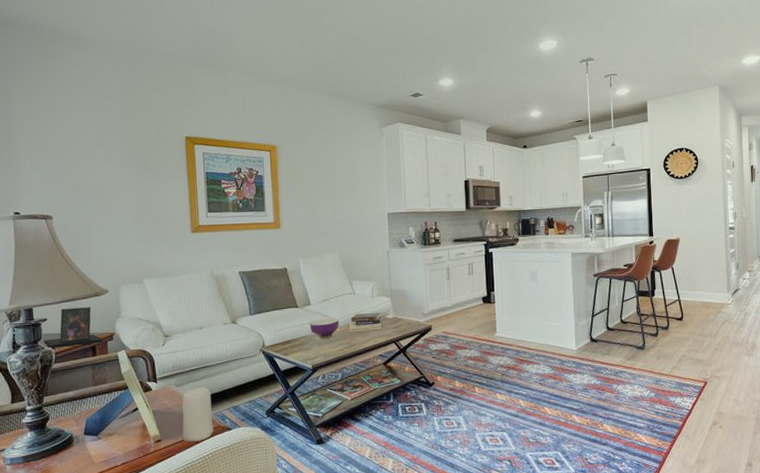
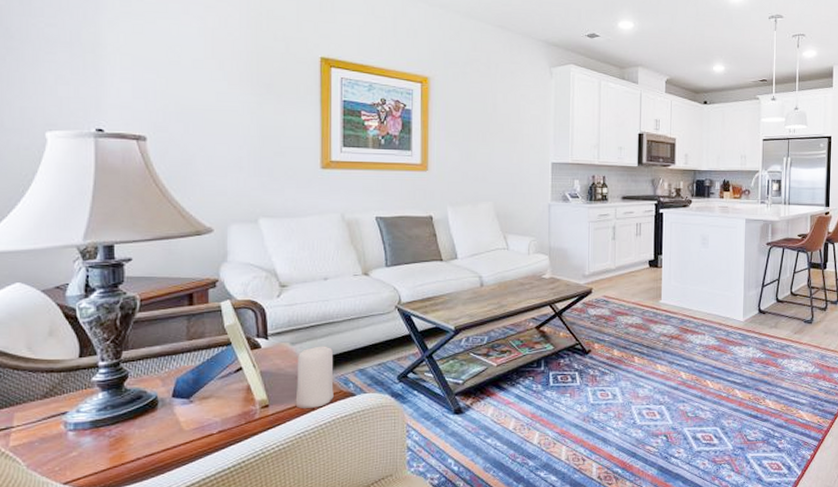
photo frame: present [43,307,103,348] -> none [125,247,203,294]
bowl: present [309,317,339,339] -> none [454,274,489,298]
books: present [348,313,382,333] -> none [499,272,538,292]

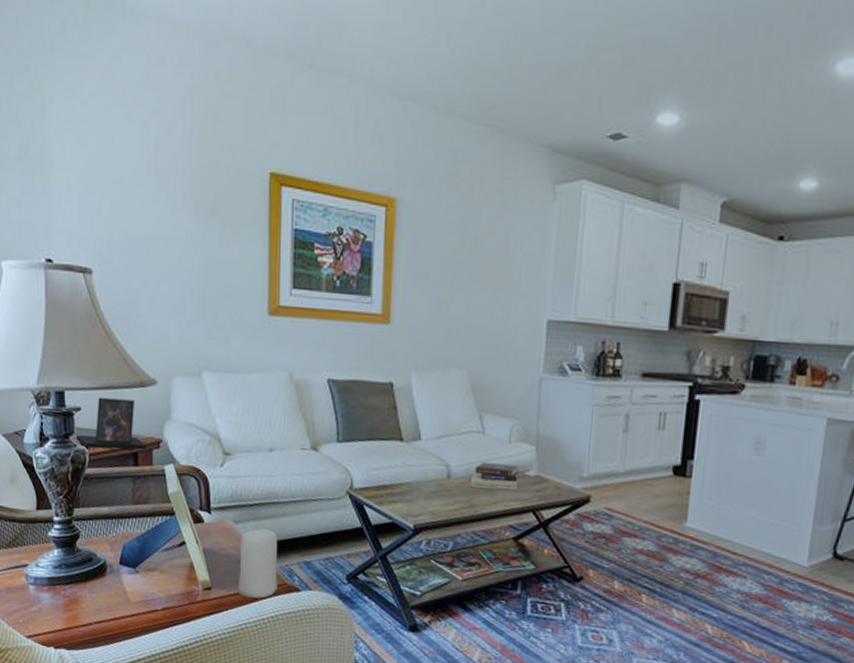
photo frame: none [125,247,203,294] -> present [75,397,147,450]
books: none [499,272,538,292] -> present [469,462,520,491]

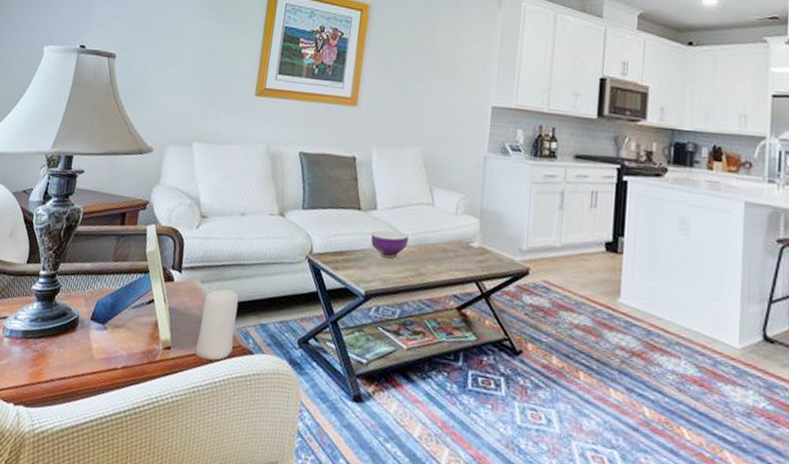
photo frame: present [75,397,147,450] -> none [74,162,135,211]
bowl: none [416,461,458,491] -> present [370,230,409,259]
books: present [469,462,520,491] -> none [418,233,465,261]

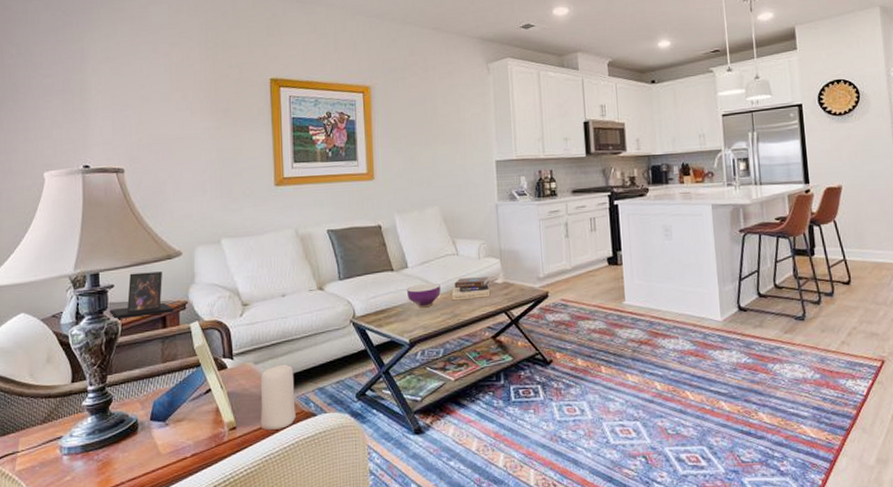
photo frame: none [74,162,135,211] -> present [109,271,174,319]
books: none [418,233,465,261] -> present [451,277,490,301]

